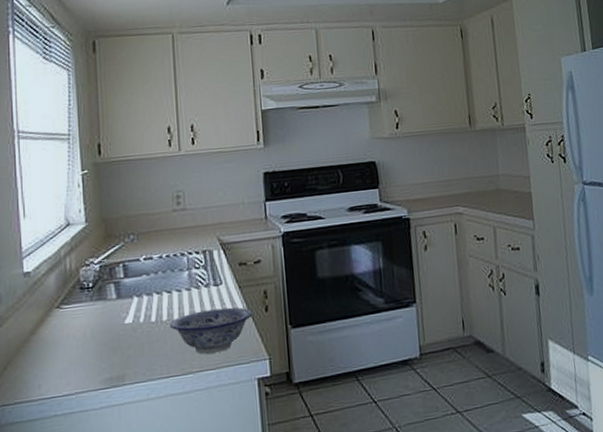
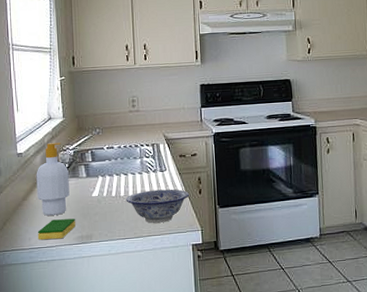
soap bottle: none [49,255,94,354] -> present [36,142,70,216]
dish sponge: none [50,354,102,386] -> present [37,218,75,240]

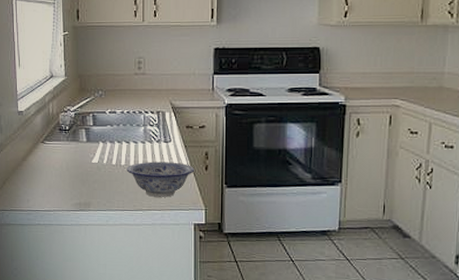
soap bottle: present [36,142,70,216] -> none [36,103,69,179]
dish sponge: present [37,218,75,240] -> none [36,183,74,204]

